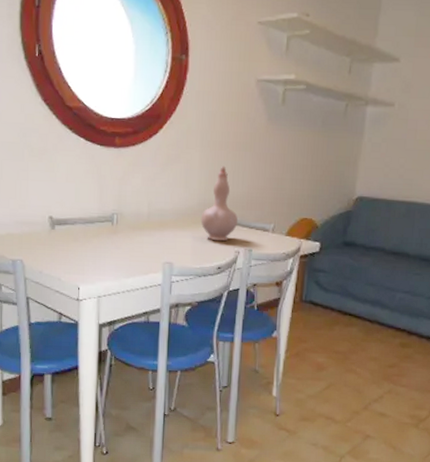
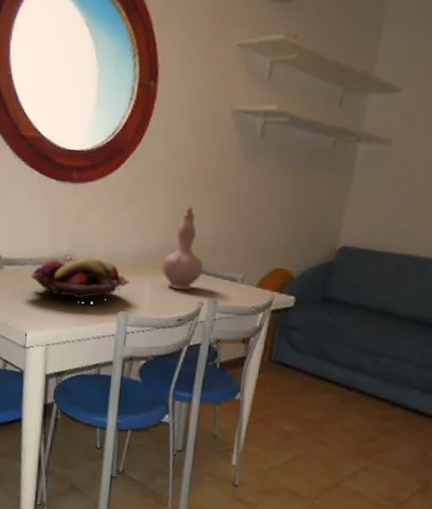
fruit basket: none [81,213,172,255] -> present [31,256,130,301]

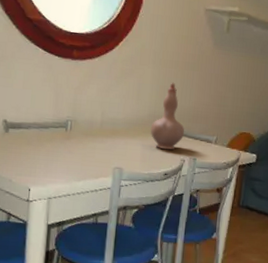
fruit basket: present [31,256,130,301] -> none [34,121,123,160]

